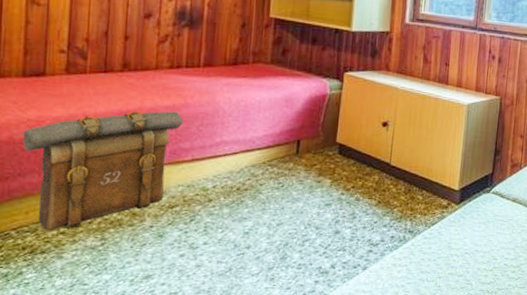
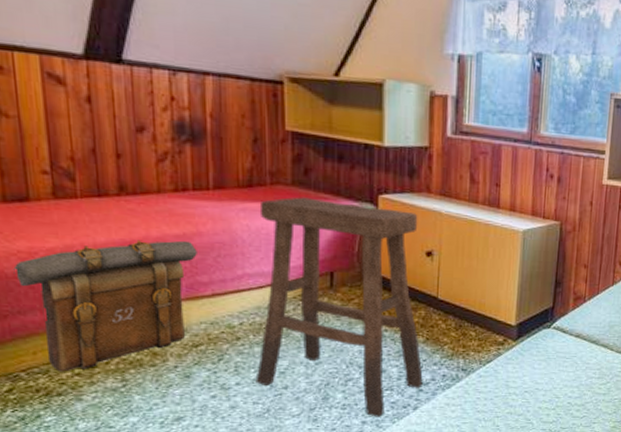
stool: none [221,73,377,277] -> present [255,197,423,417]

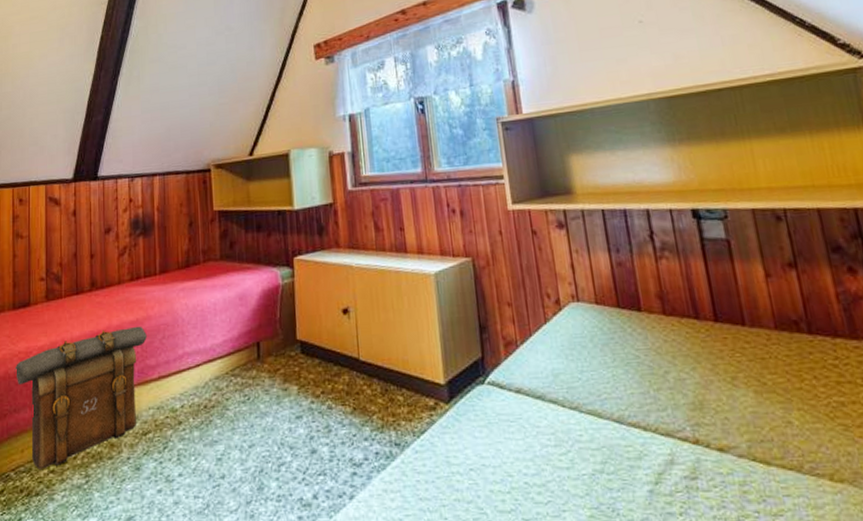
stool: present [255,197,423,417] -> none [195,269,356,511]

